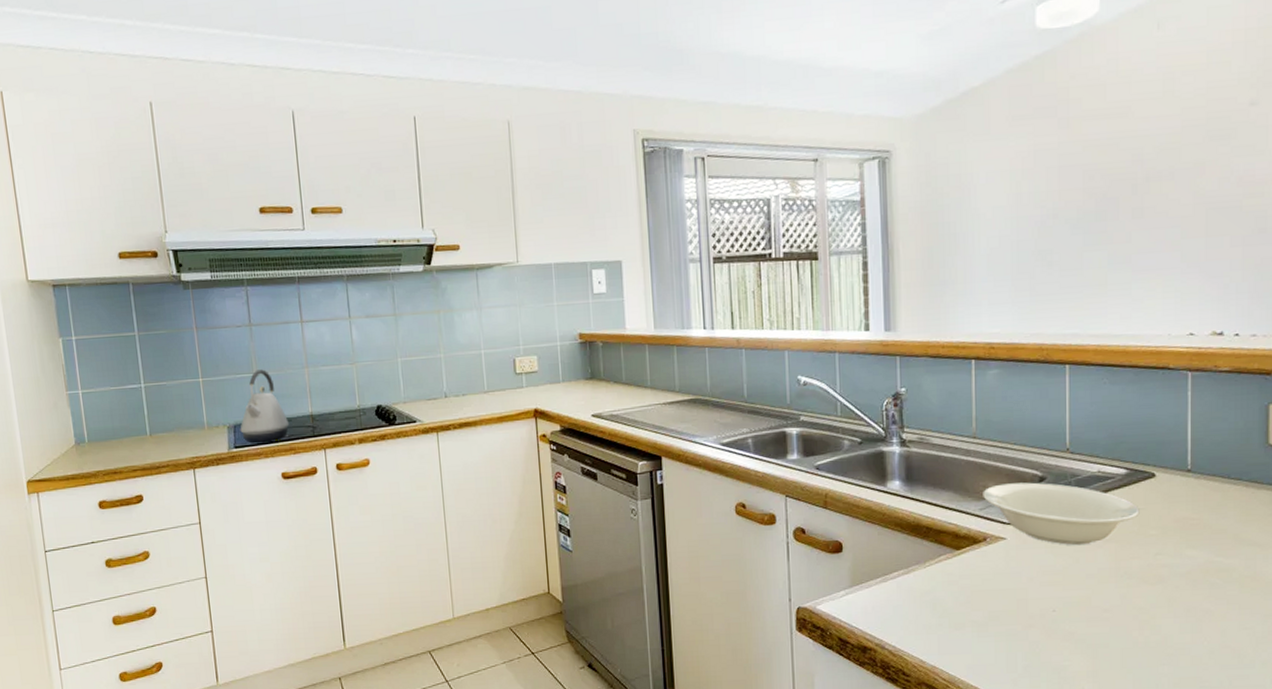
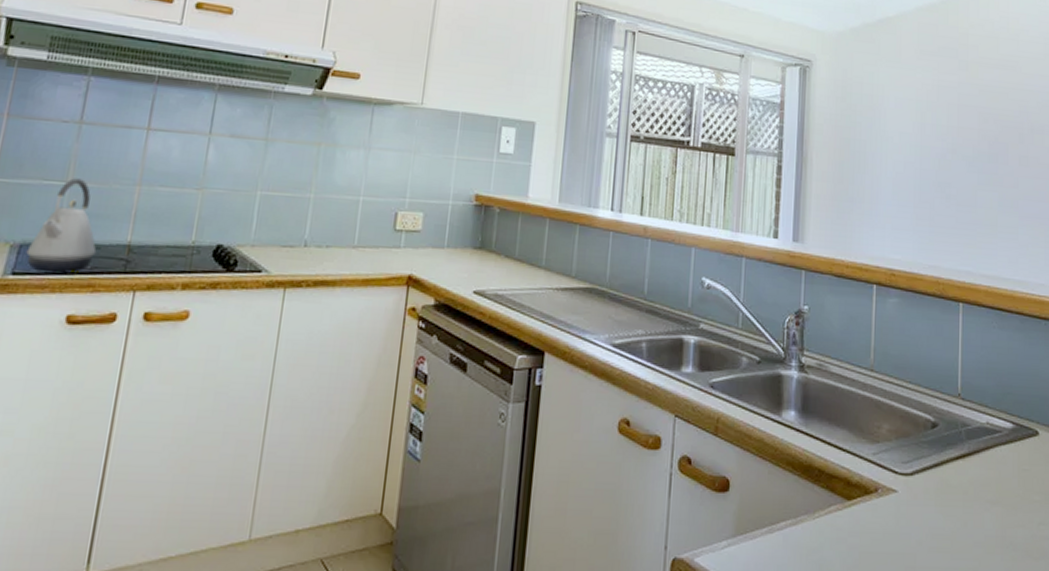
bowl: present [983,482,1140,546] -> none [877,426,1024,507]

